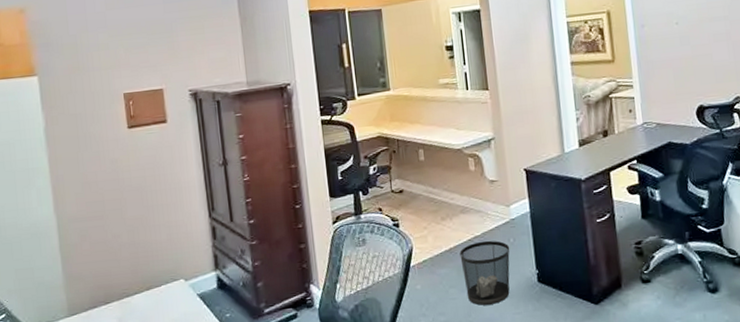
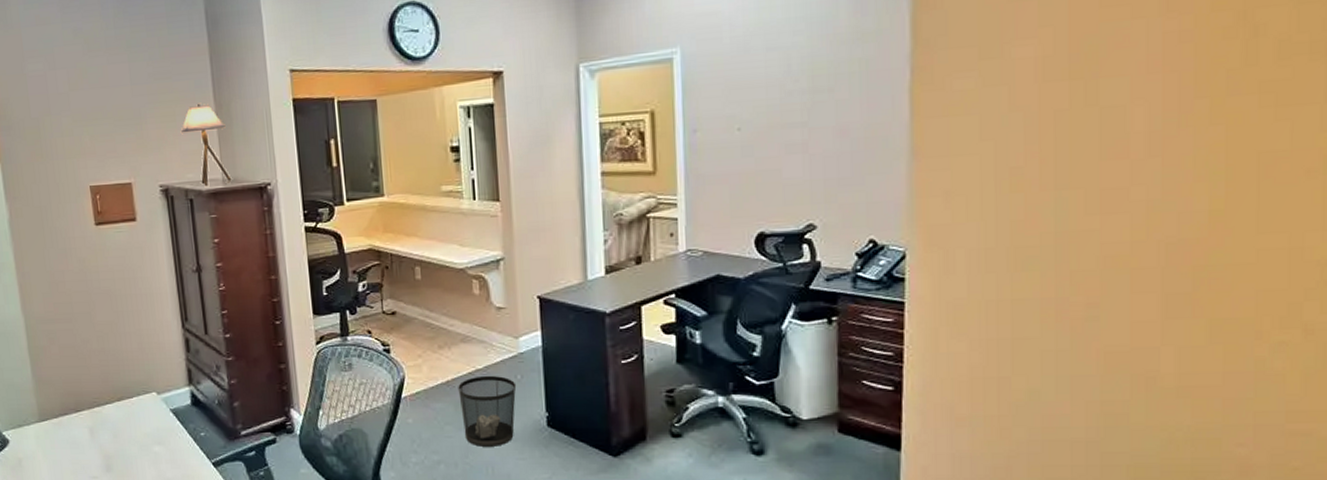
table lamp: none [208,17,255,90] -> present [180,103,232,187]

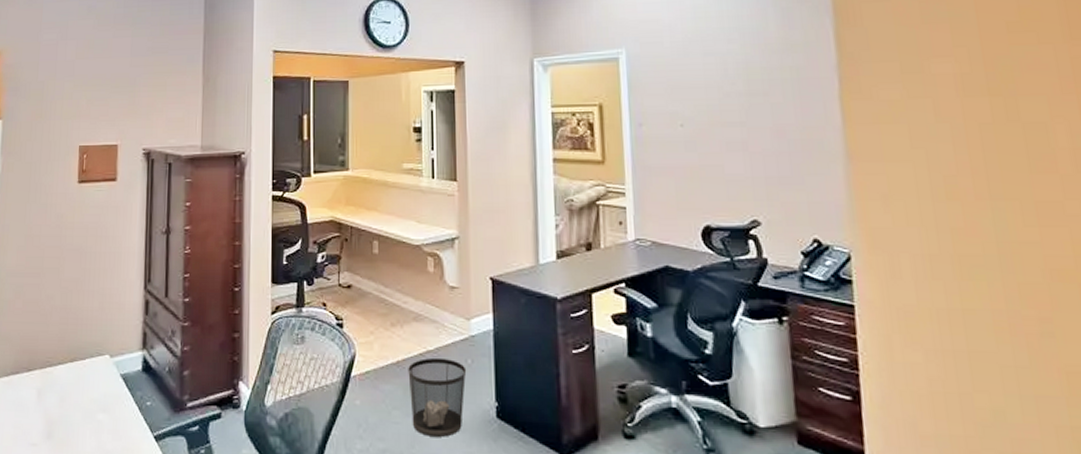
table lamp: present [180,103,232,187] -> none [169,76,210,153]

